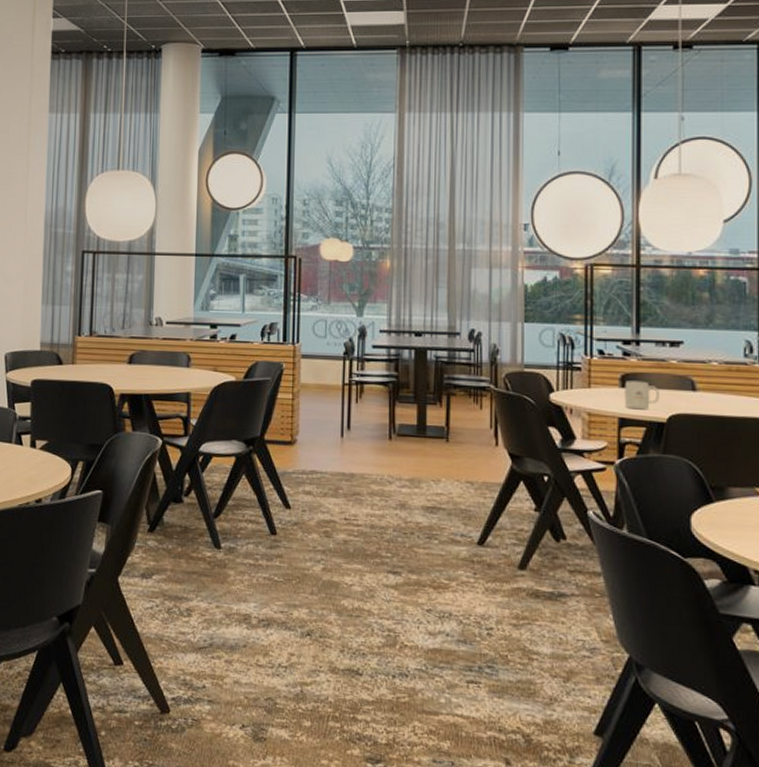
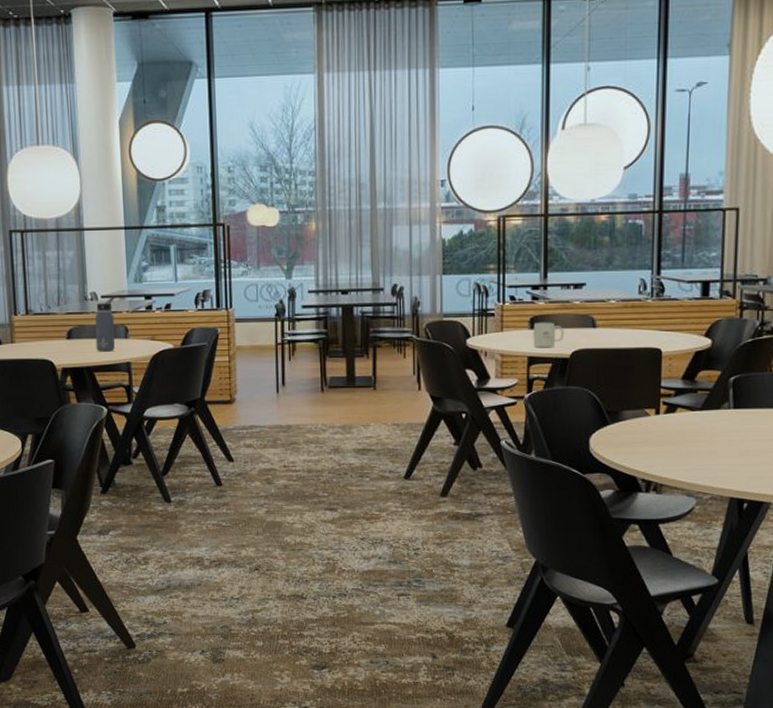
water bottle: none [156,323,181,380] -> present [95,296,116,352]

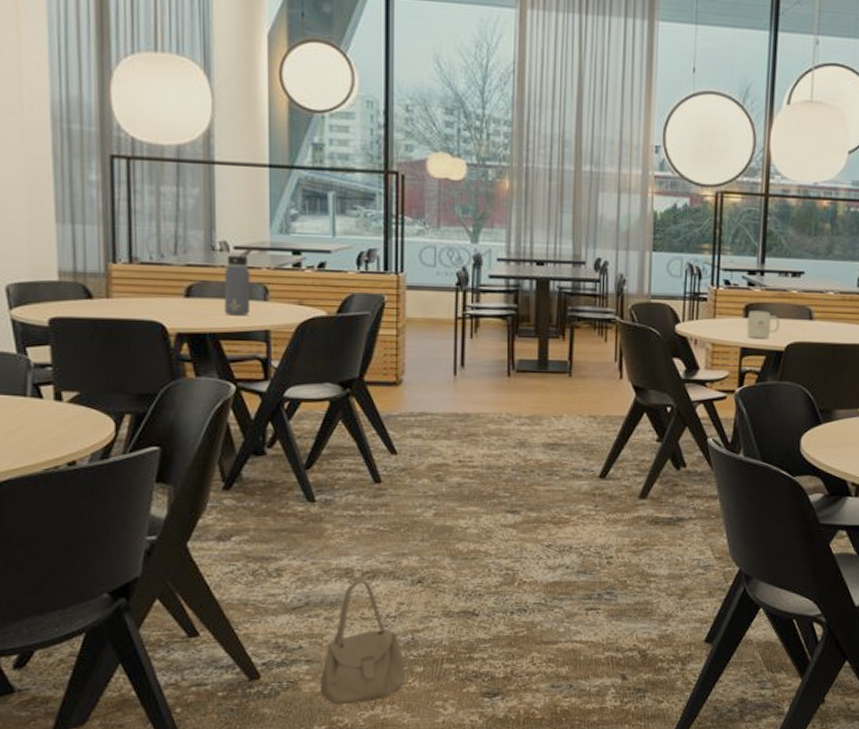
handbag: none [181,567,248,671] -> present [319,580,405,705]

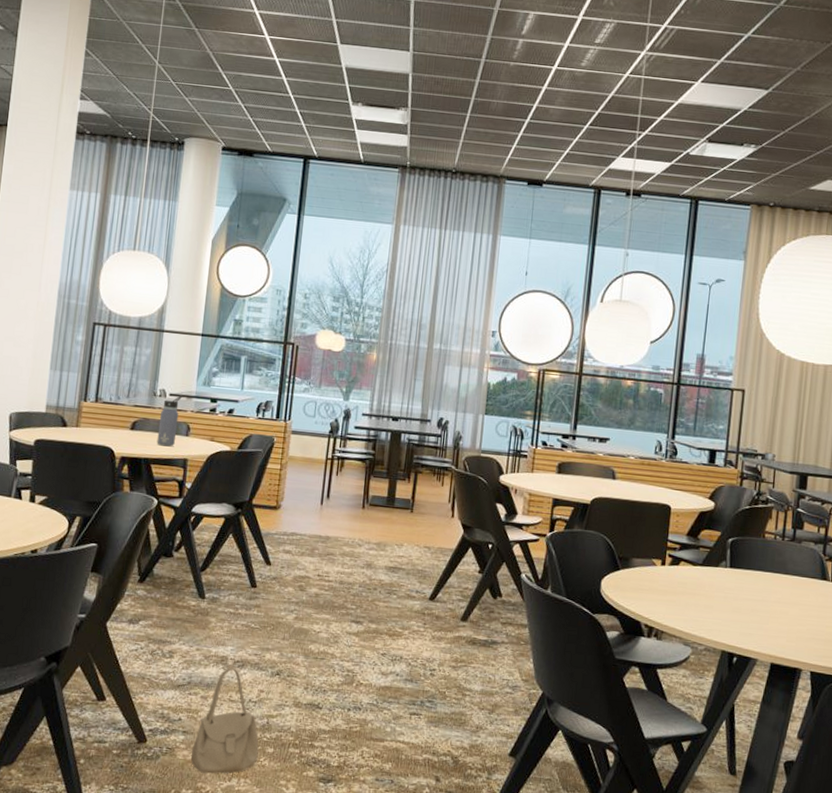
mug: present [747,310,780,339] -> none [559,468,587,493]

